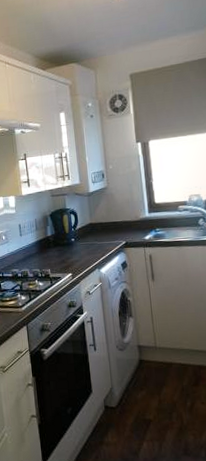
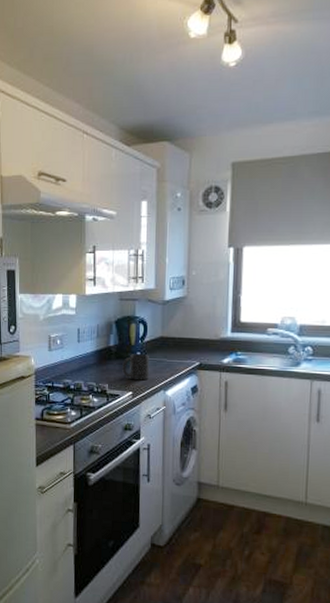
mug: none [59,240,85,263] -> present [121,354,150,381]

